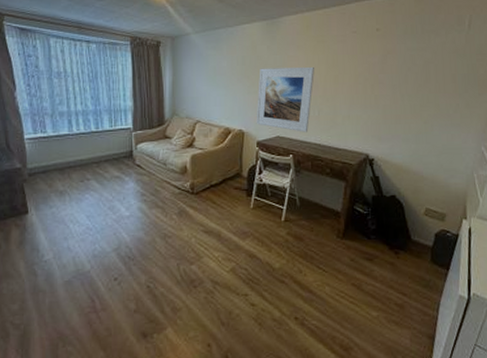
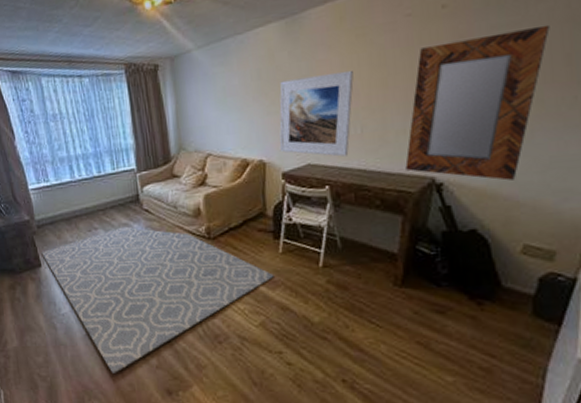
rug: none [30,179,245,319] -> present [41,226,274,373]
home mirror: none [348,53,443,160] -> present [405,24,550,181]

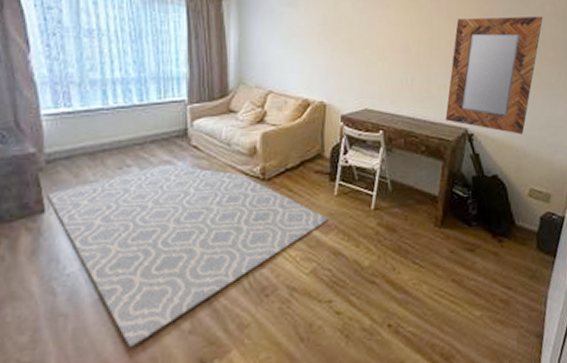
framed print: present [279,69,354,157] -> none [340,28,406,104]

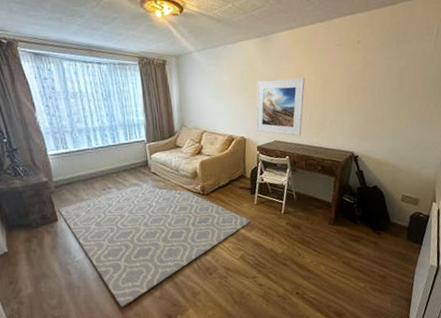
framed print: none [340,28,406,104] -> present [255,77,305,136]
home mirror: present [445,16,543,134] -> none [336,60,415,155]

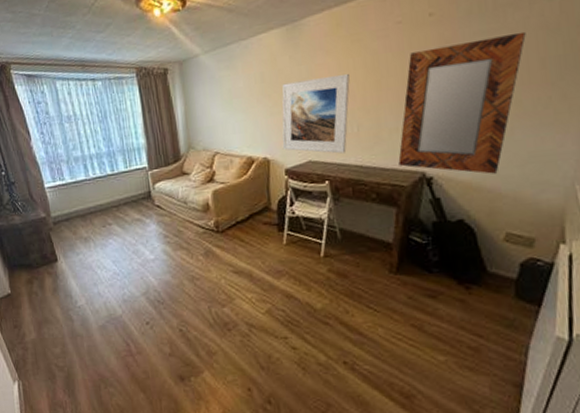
rug: present [58,186,251,307] -> none [58,222,279,362]
home mirror: none [336,60,415,155] -> present [398,31,526,174]

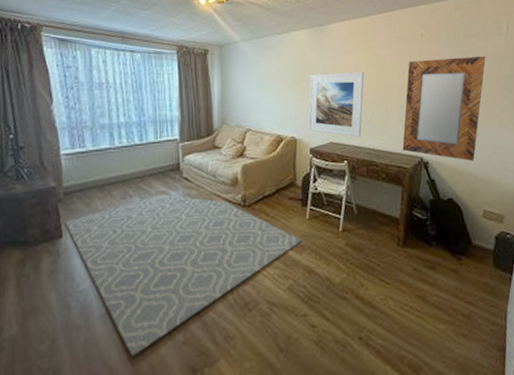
rug: none [58,222,279,362] -> present [65,194,302,356]

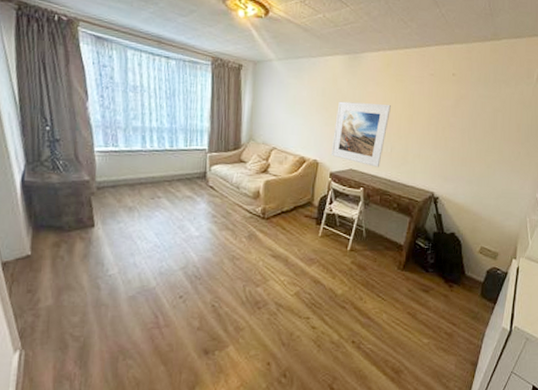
rug: present [65,194,302,356] -> none [97,198,312,334]
home mirror: present [402,56,486,161] -> none [416,99,511,202]

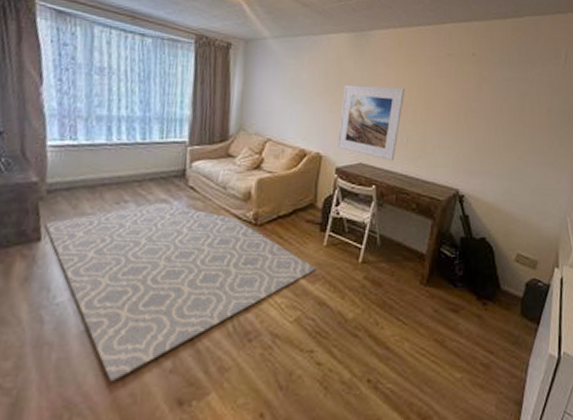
rug: none [97,198,312,334] -> present [45,202,316,381]

